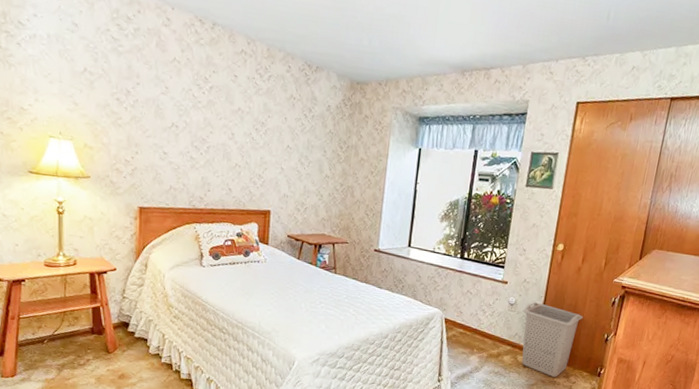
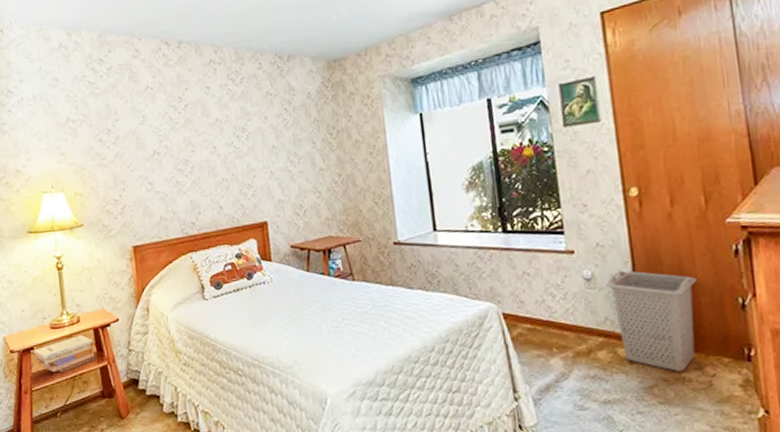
books: none [24,276,89,308] -> present [33,334,96,374]

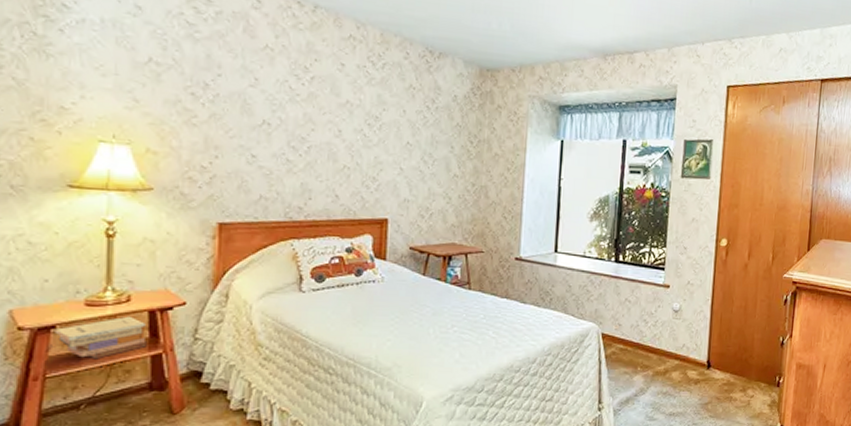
laundry basket: present [605,270,698,372] -> none [688,307,756,392]

